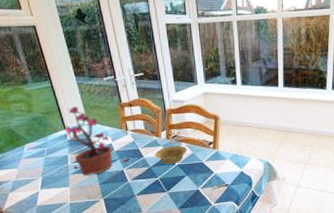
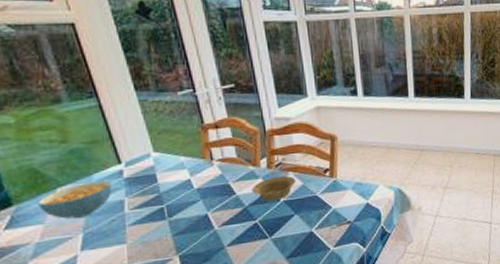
cereal bowl: none [14,140,60,166] -> present [38,180,112,219]
potted plant: present [64,107,129,176] -> none [118,132,216,226]

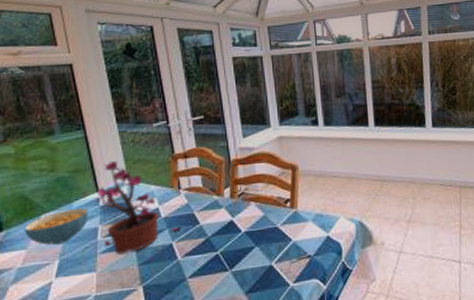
potted plant: none [118,132,216,226] -> present [96,161,181,254]
bowl: present [251,175,296,202] -> none [214,205,258,233]

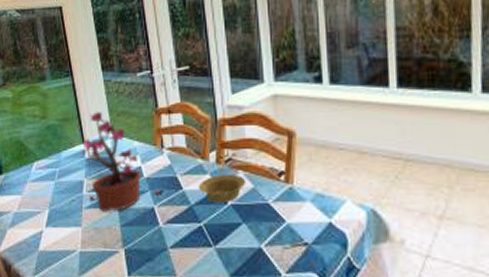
cereal bowl: present [24,207,89,245] -> none [20,158,75,193]
bowl: none [214,205,258,233] -> present [198,174,246,204]

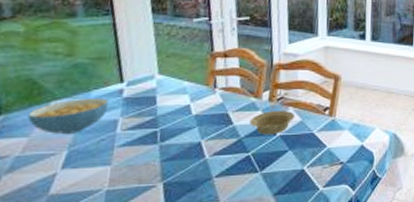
cereal bowl: none [20,158,75,193] -> present [27,97,109,134]
potted plant: present [82,112,163,212] -> none [120,53,212,149]

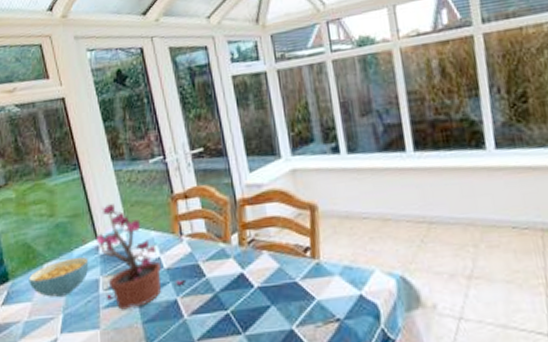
potted plant: none [120,53,212,149] -> present [95,204,185,310]
bowl: present [249,110,295,135] -> none [221,254,272,288]

